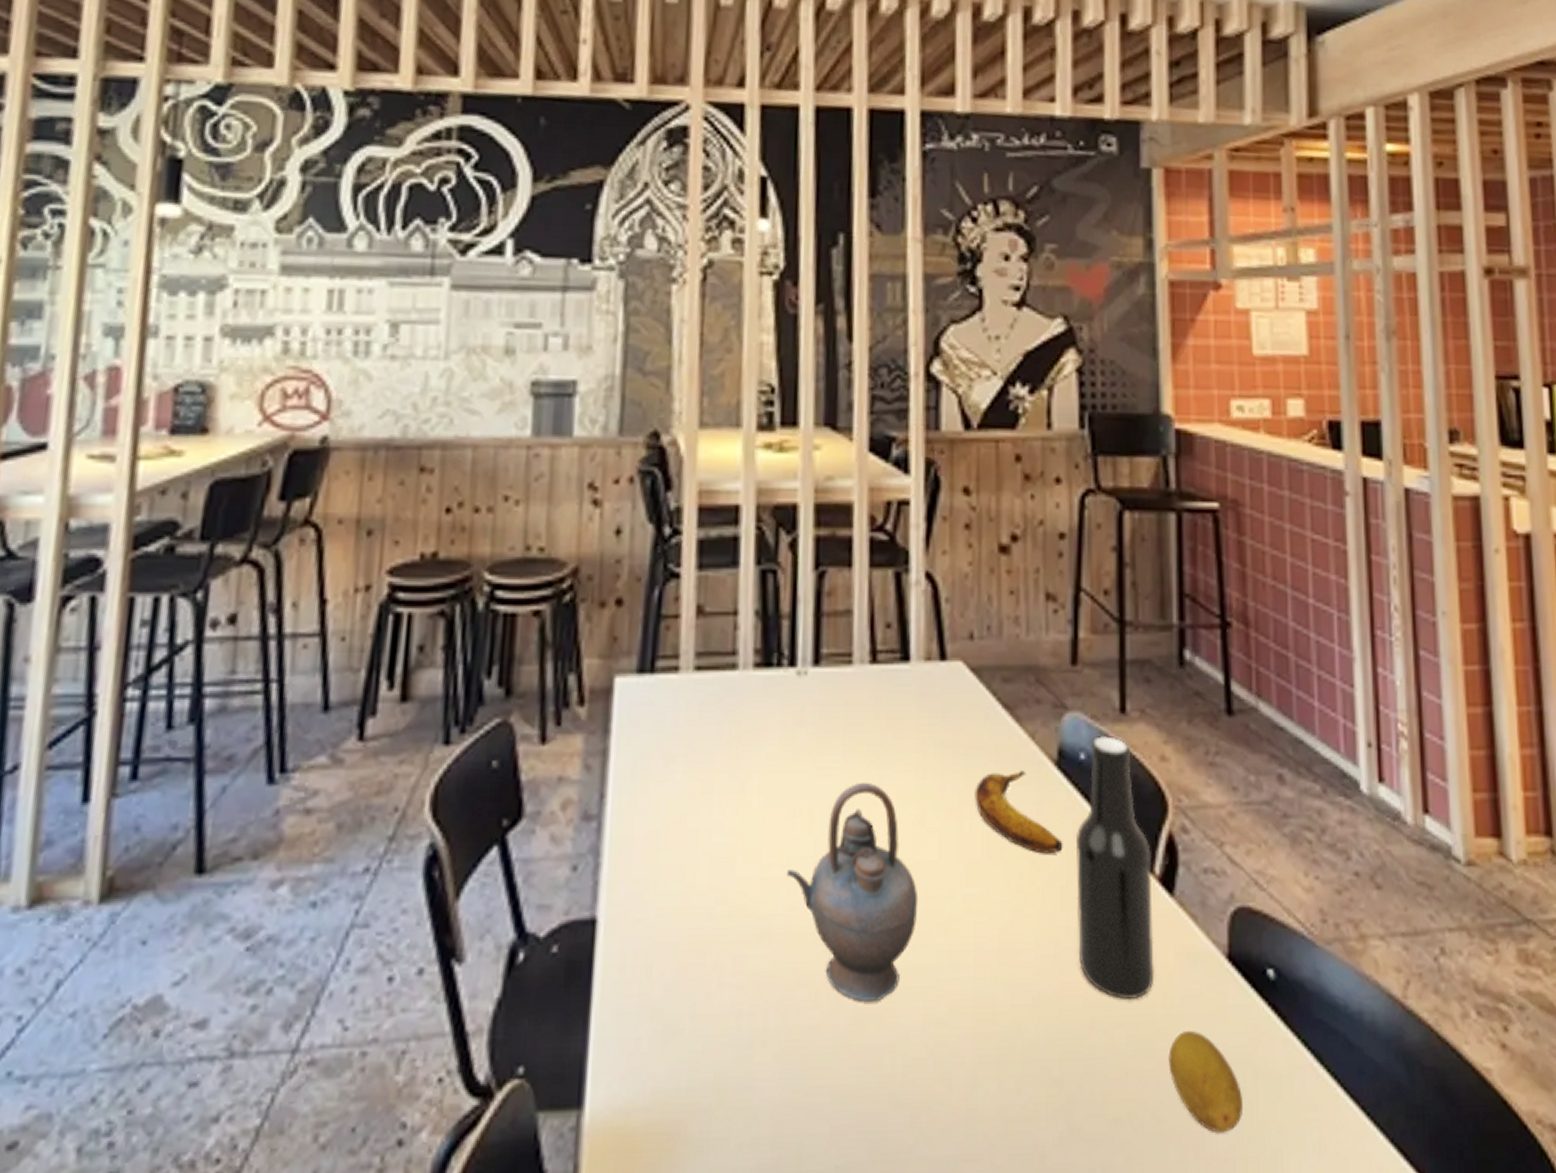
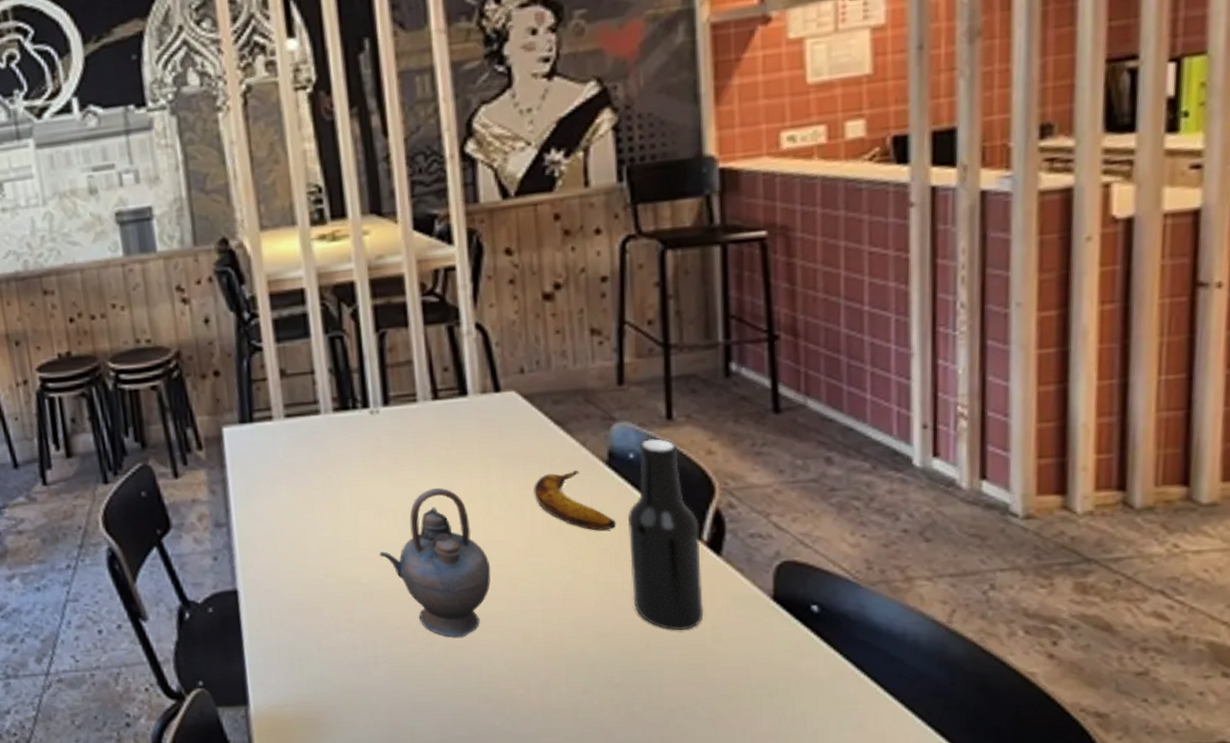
fruit: present [1168,1030,1242,1133] -> none [717,650,786,719]

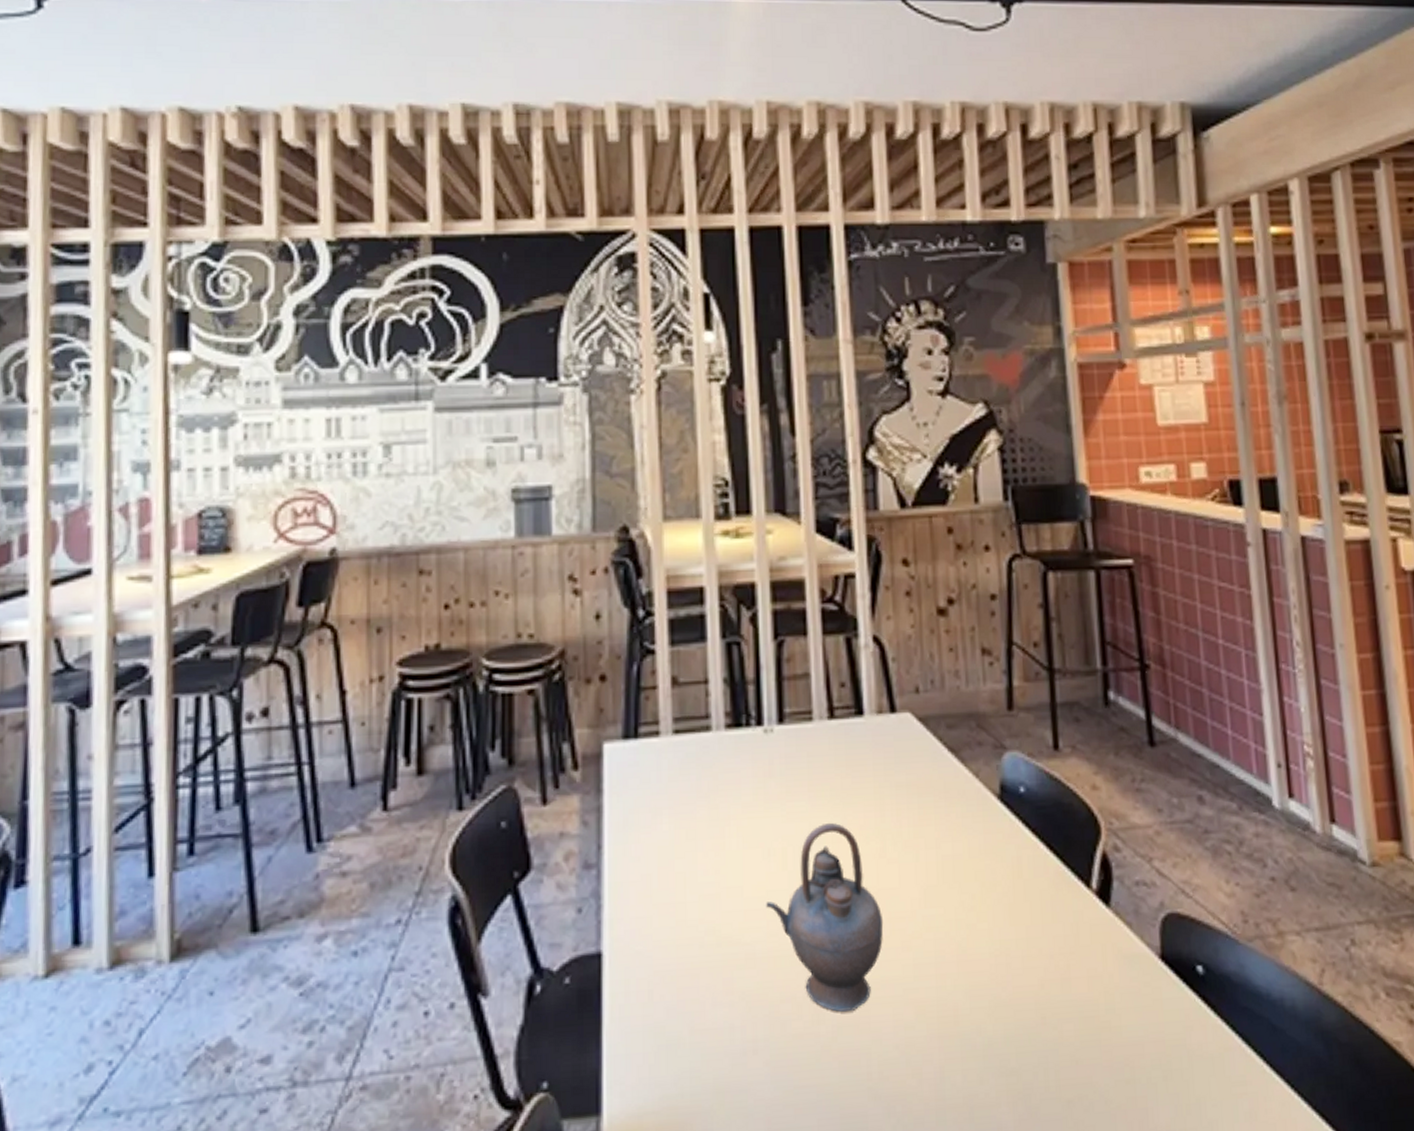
banana: present [533,470,616,531] -> none [928,805,1009,877]
beer bottle: present [627,438,704,630] -> none [1019,770,1096,998]

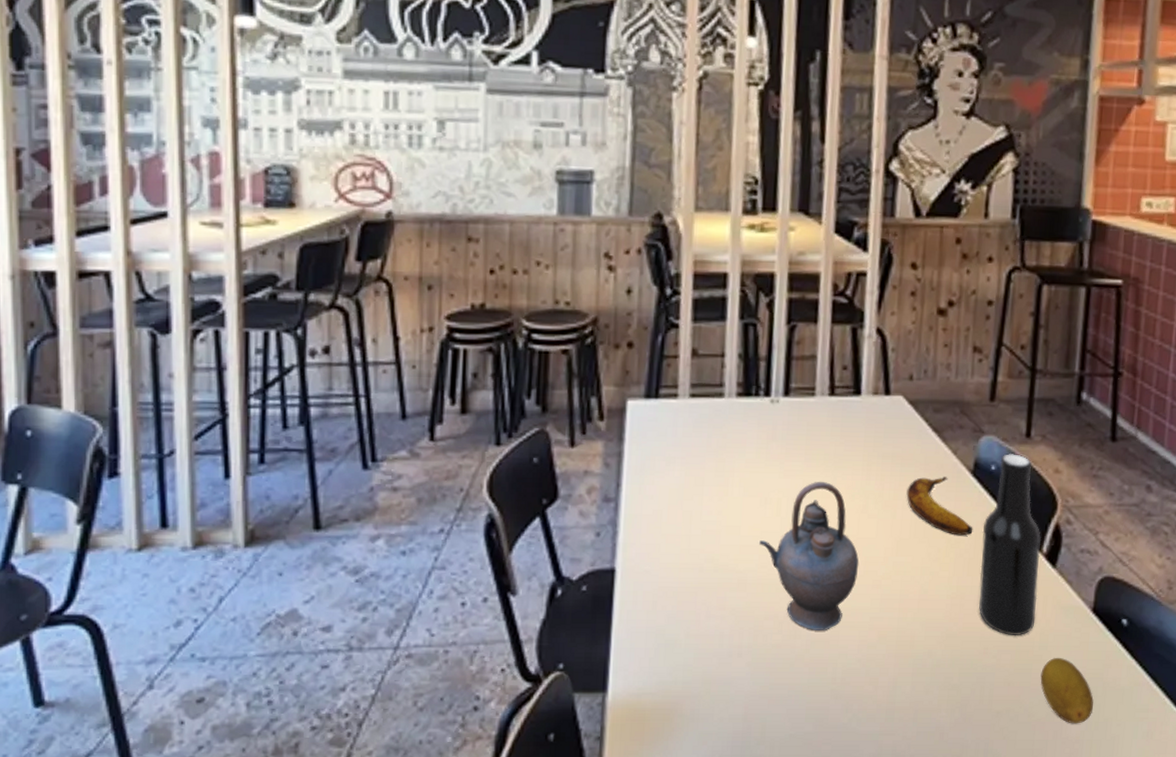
banana: none [928,805,1009,877] -> present [906,477,973,536]
beer bottle: none [1019,770,1096,998] -> present [979,452,1042,635]
fruit: none [1112,1021,1181,1109] -> present [1040,657,1094,724]

